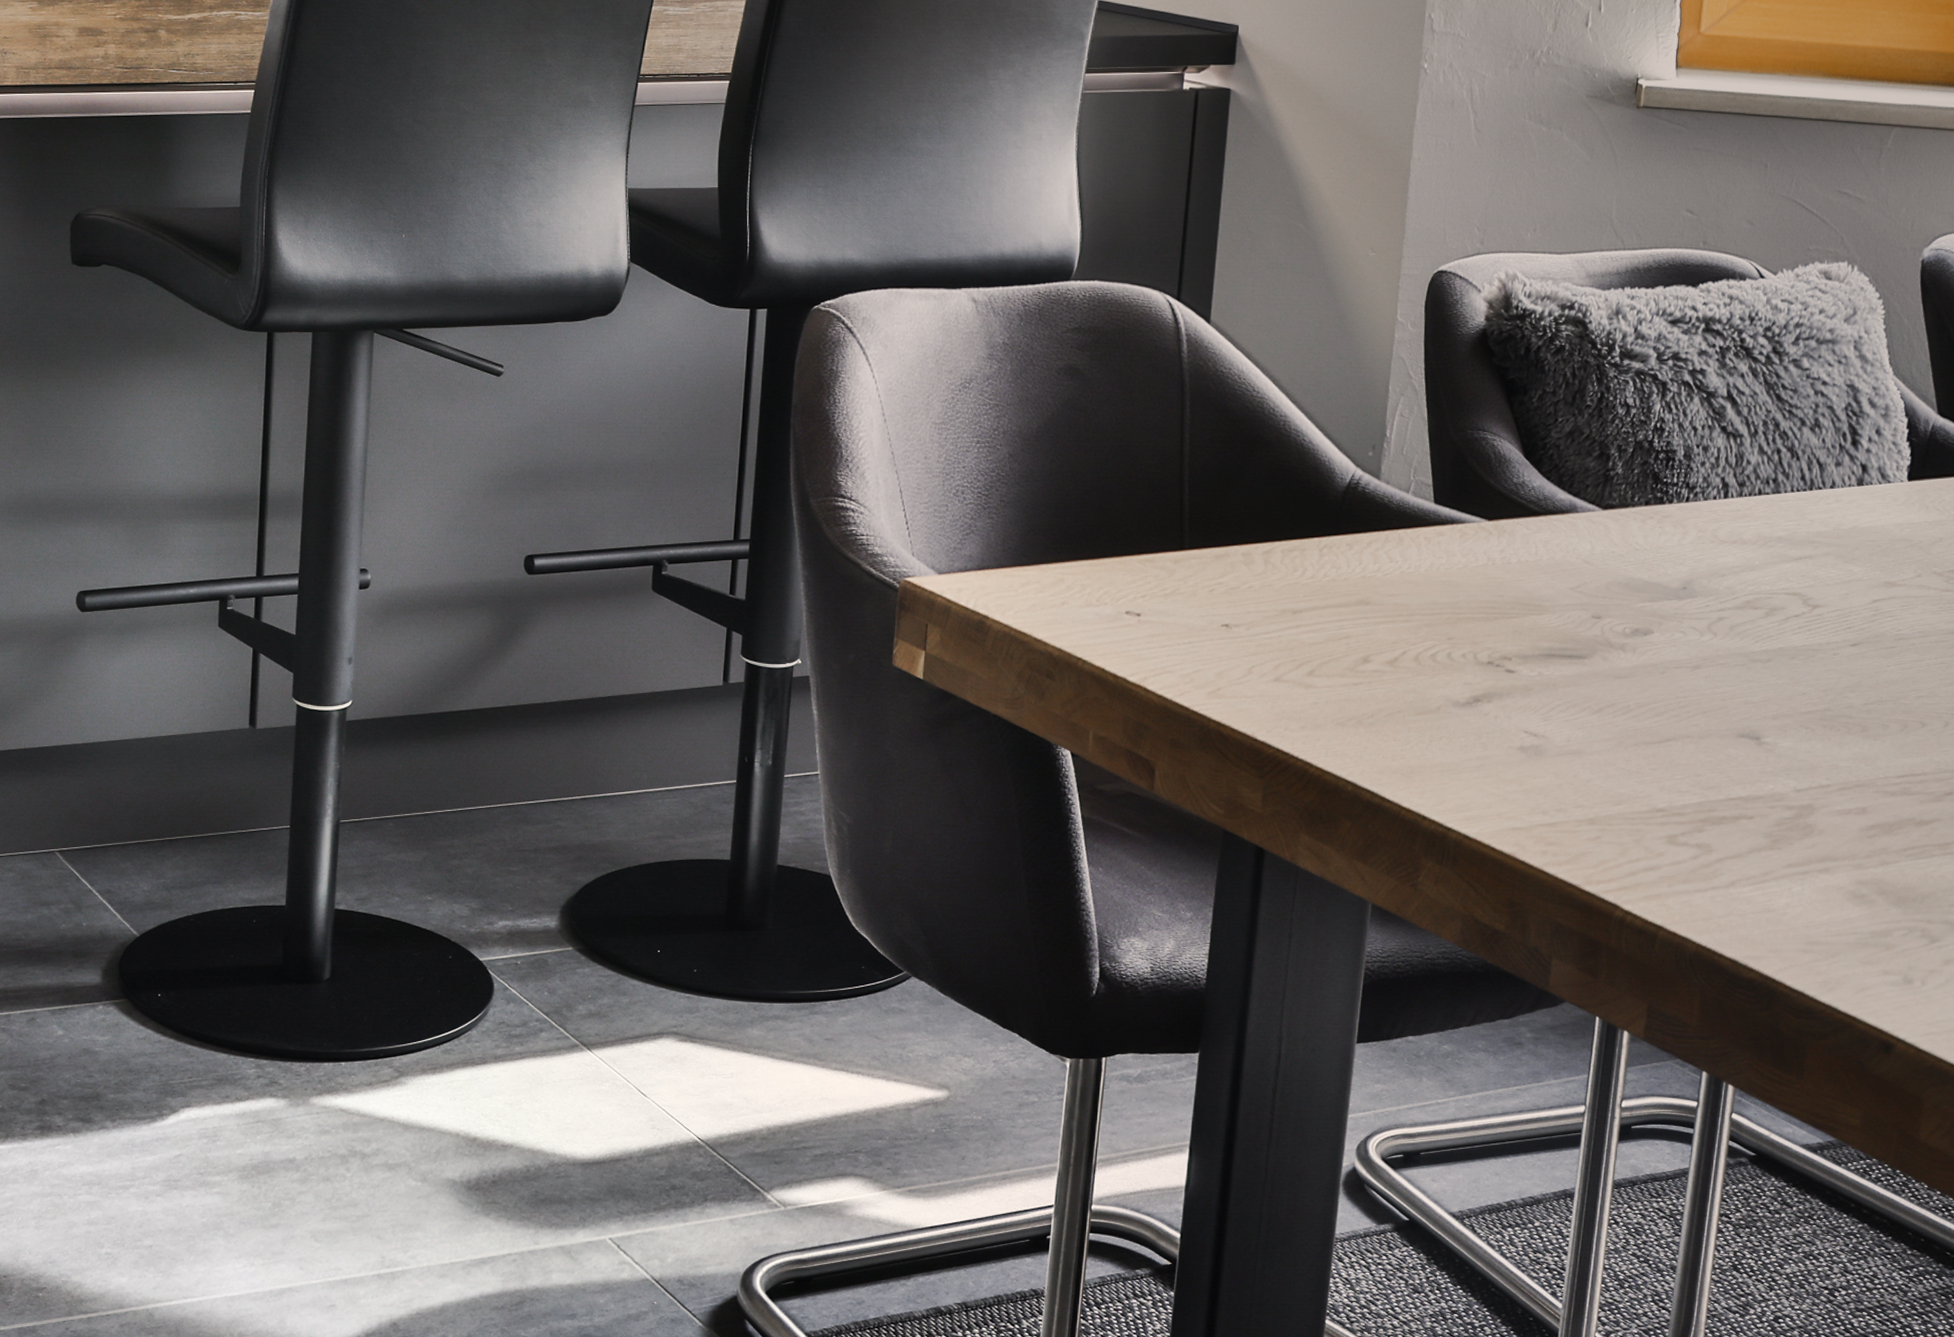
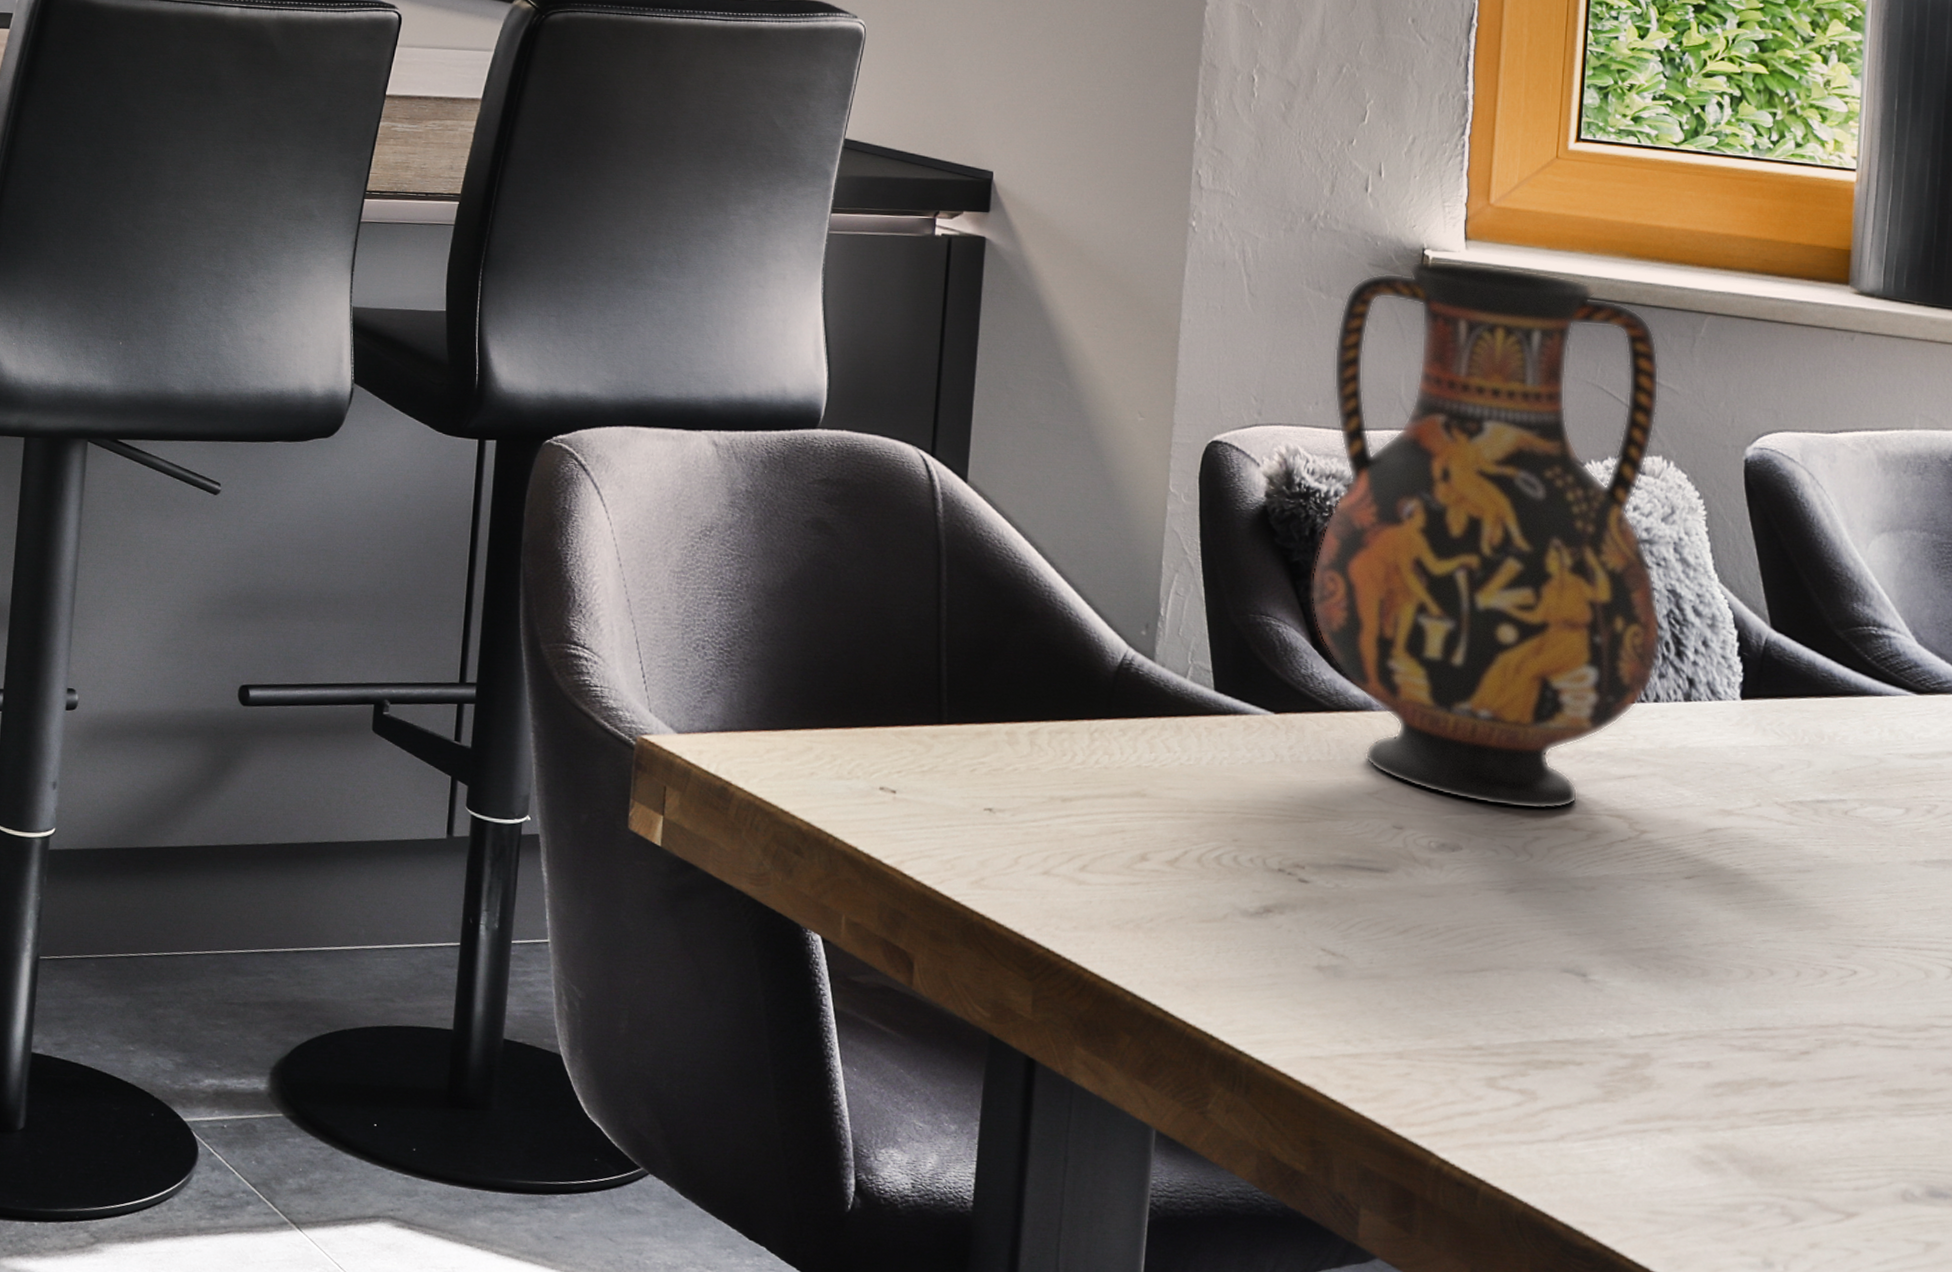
vase: none [1524,89,1849,593] -> present [1311,260,1662,810]

